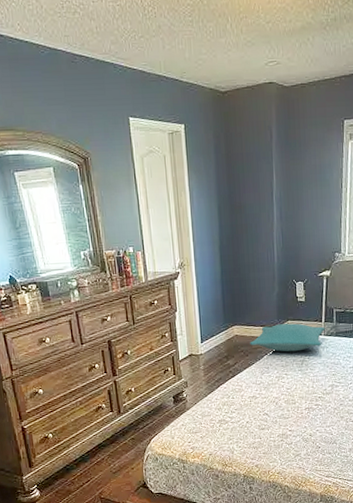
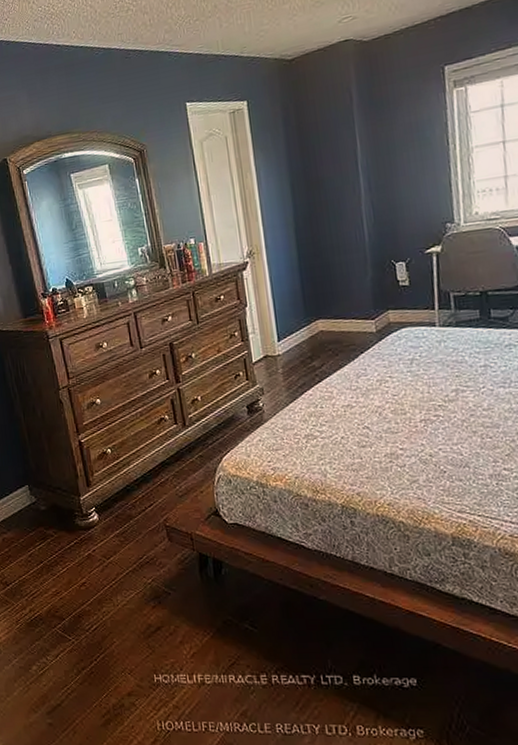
pillow: present [250,323,325,352] -> none [339,312,440,349]

